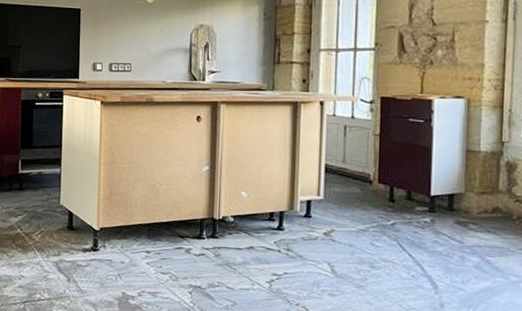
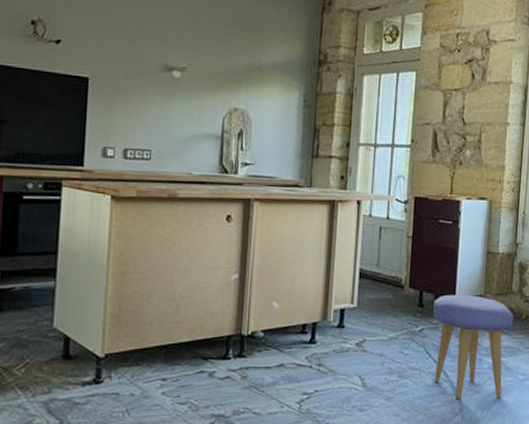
stool: none [406,191,501,298] -> present [433,294,513,400]

